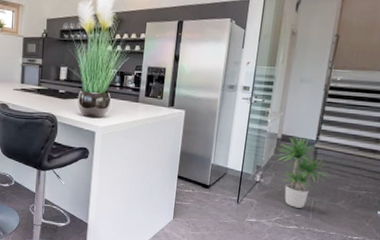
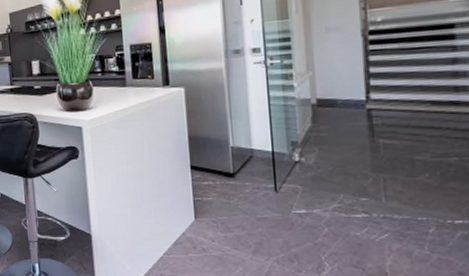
potted plant: present [274,136,330,208] -> none [313,98,399,190]

